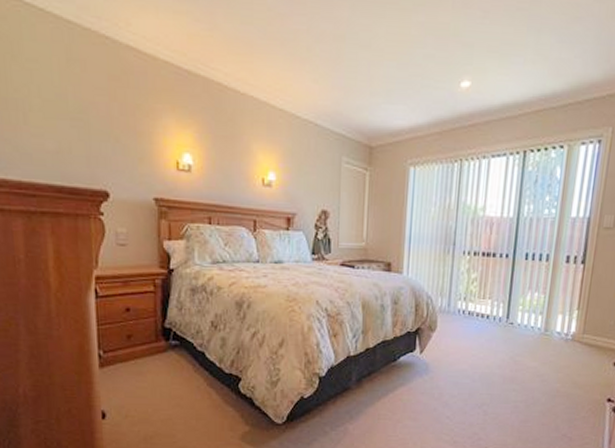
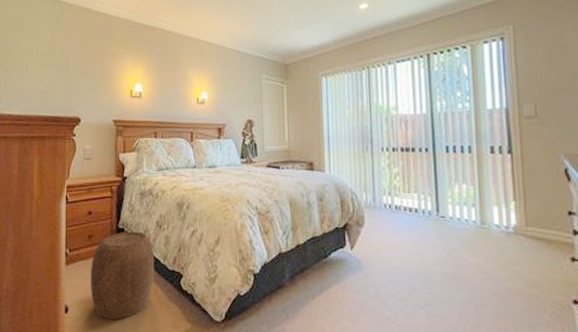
stool: none [131,331,209,424] -> present [90,231,155,319]

